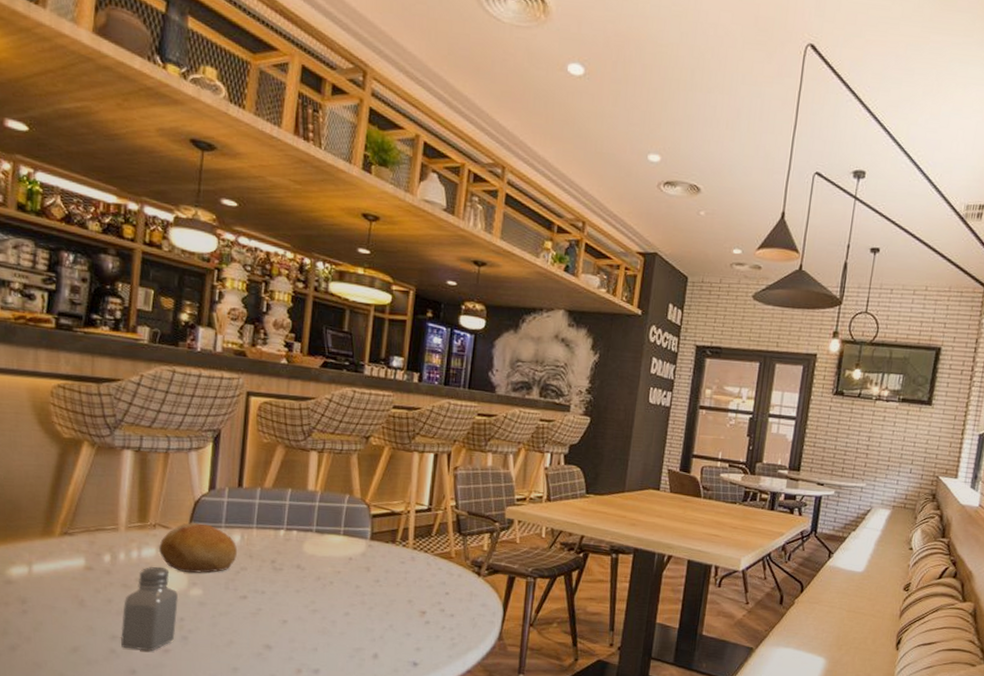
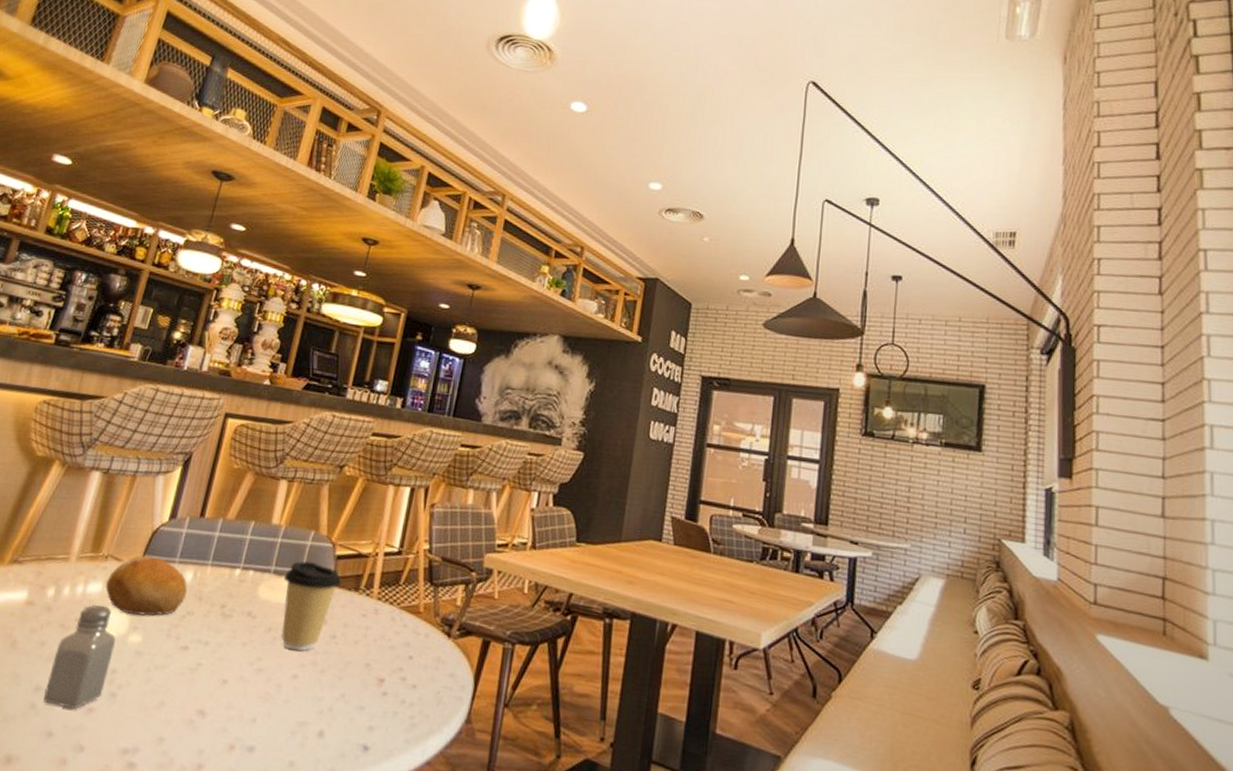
coffee cup: none [325,520,379,594] -> present [281,561,341,651]

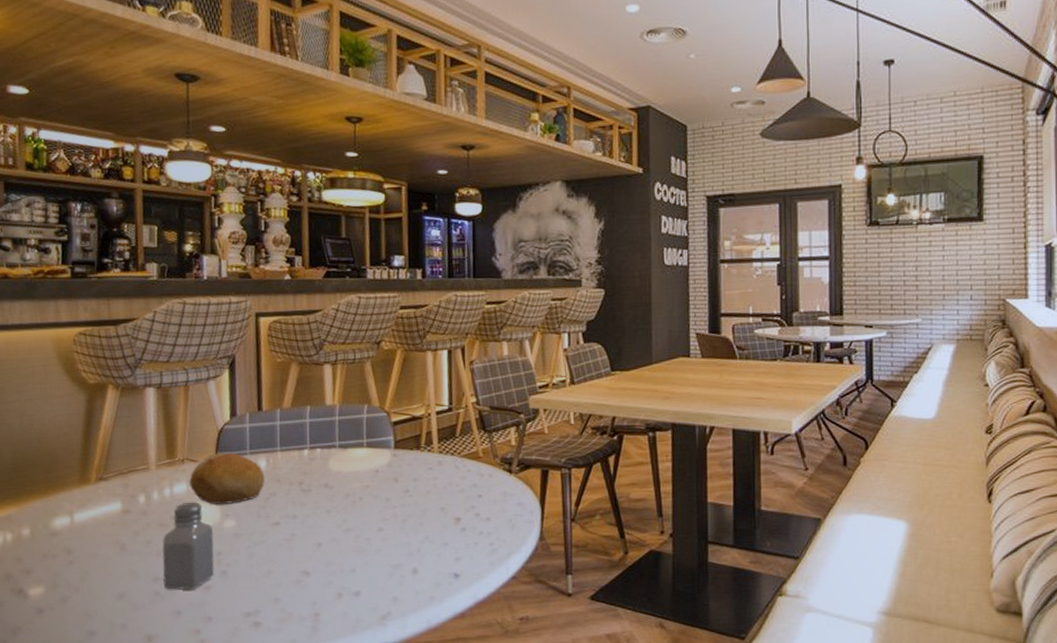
coffee cup: present [281,561,341,651] -> none [349,431,402,509]

